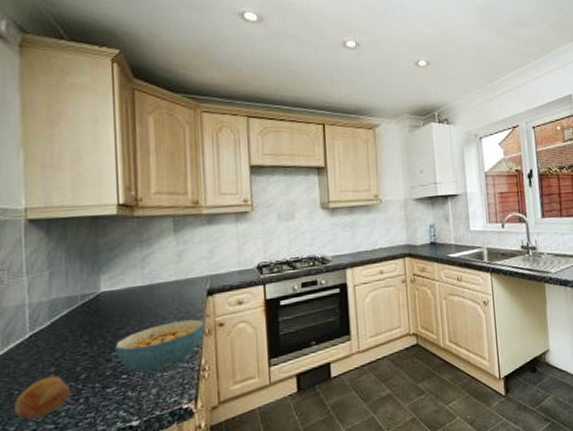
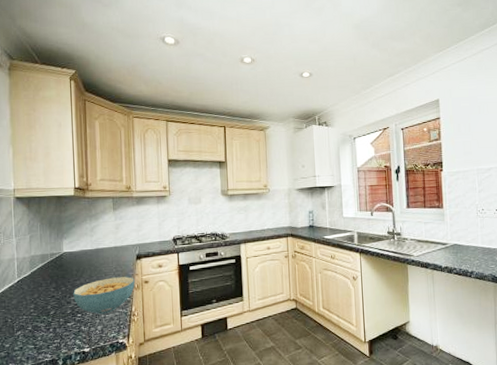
fruit: present [13,375,71,420] -> none [8,310,45,340]

